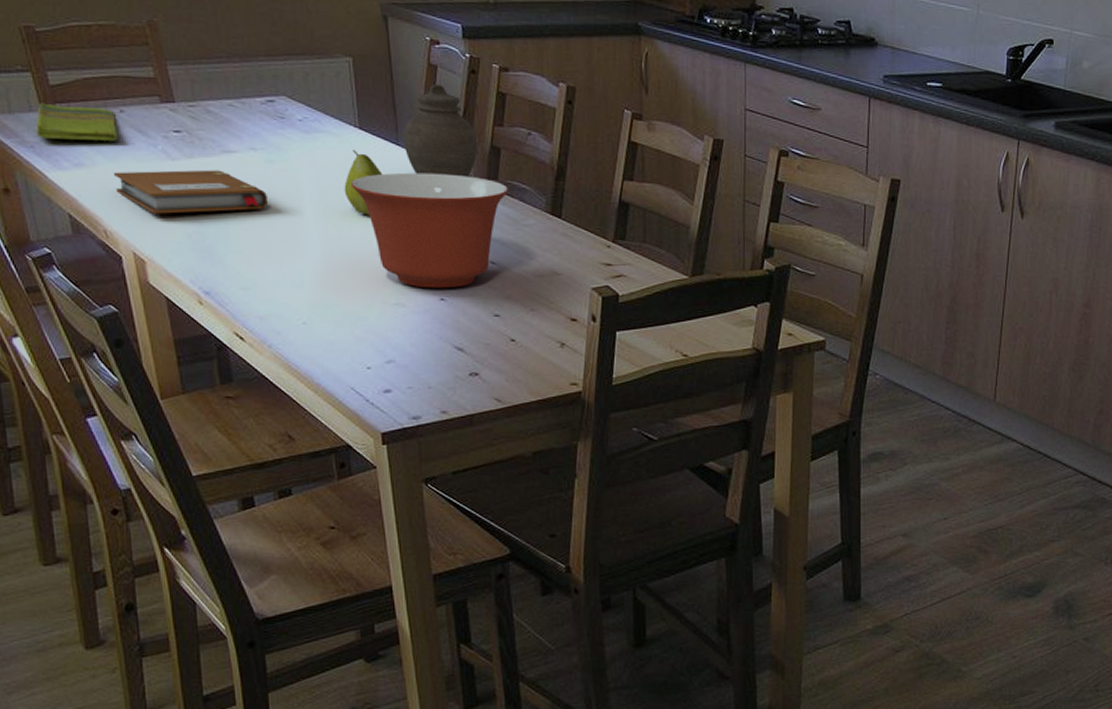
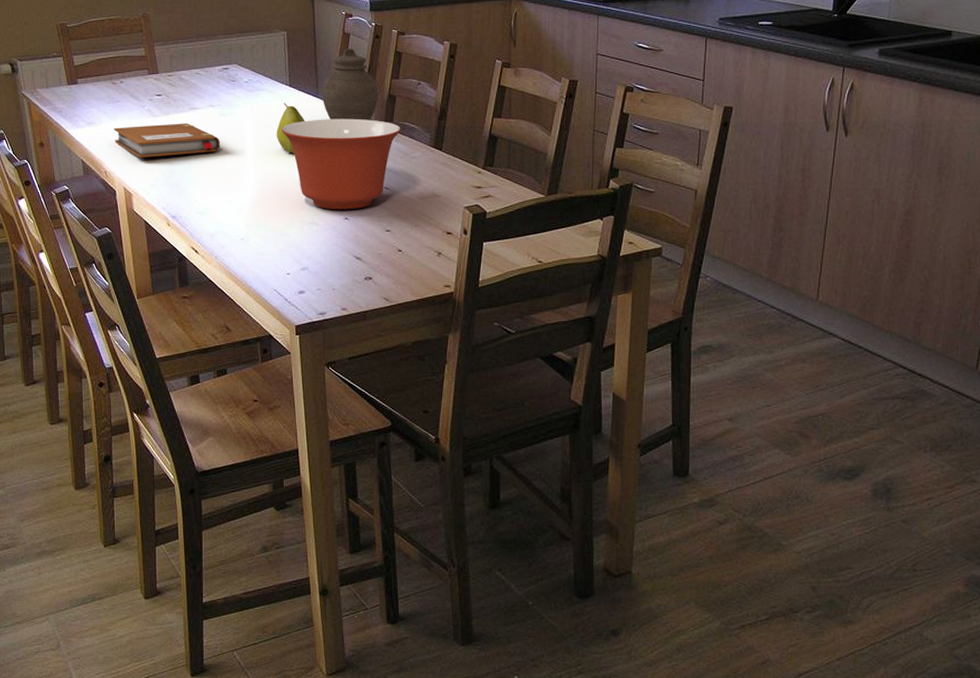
dish towel: present [35,103,119,141] -> none [63,79,118,105]

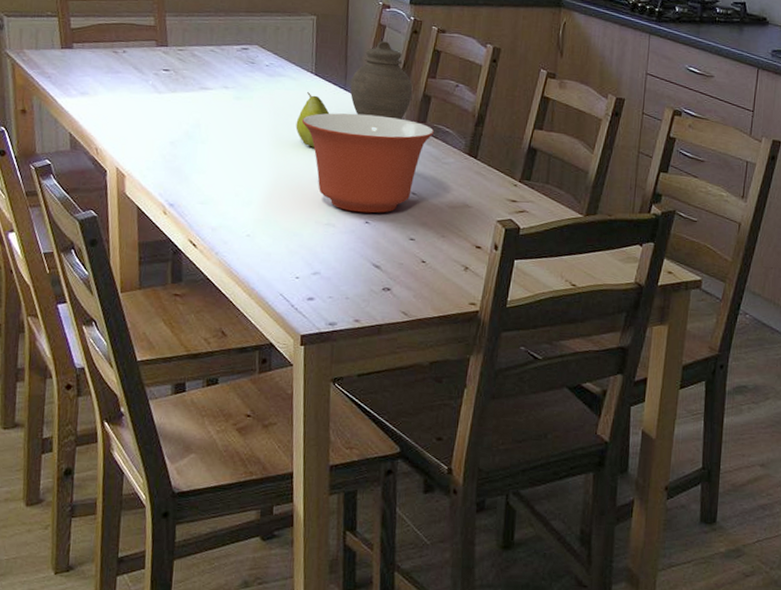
notebook: present [113,123,221,158] -> none [110,100,233,138]

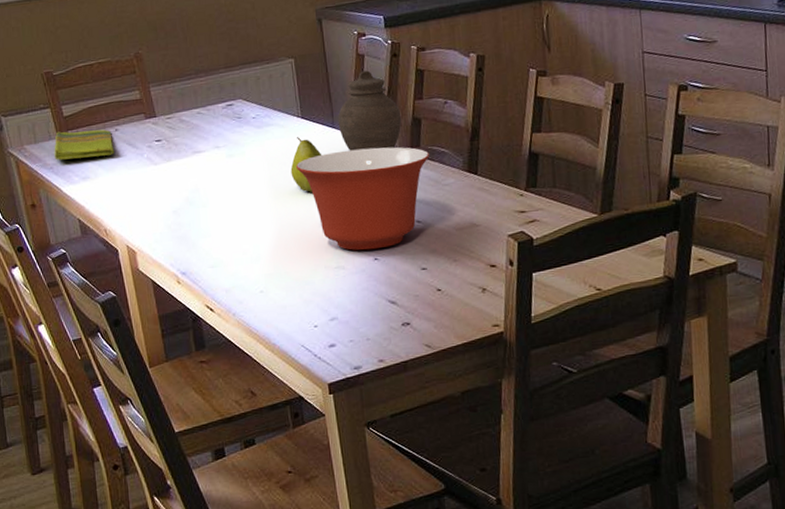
dish towel: none [54,42,119,75] -> present [54,129,115,161]

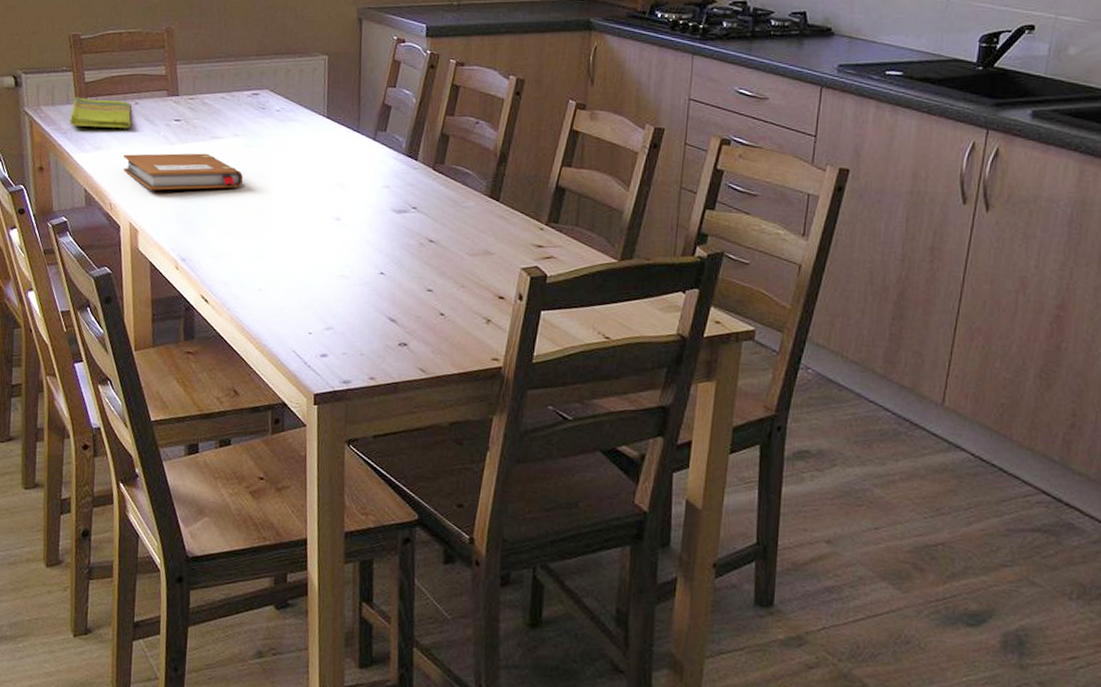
notebook: none [110,168,231,211] -> present [123,153,244,190]
fruit: present [290,137,322,193] -> none [307,137,343,195]
mixing bowl: present [295,147,429,251] -> none [313,157,452,263]
jar: present [337,70,402,151] -> none [363,78,430,162]

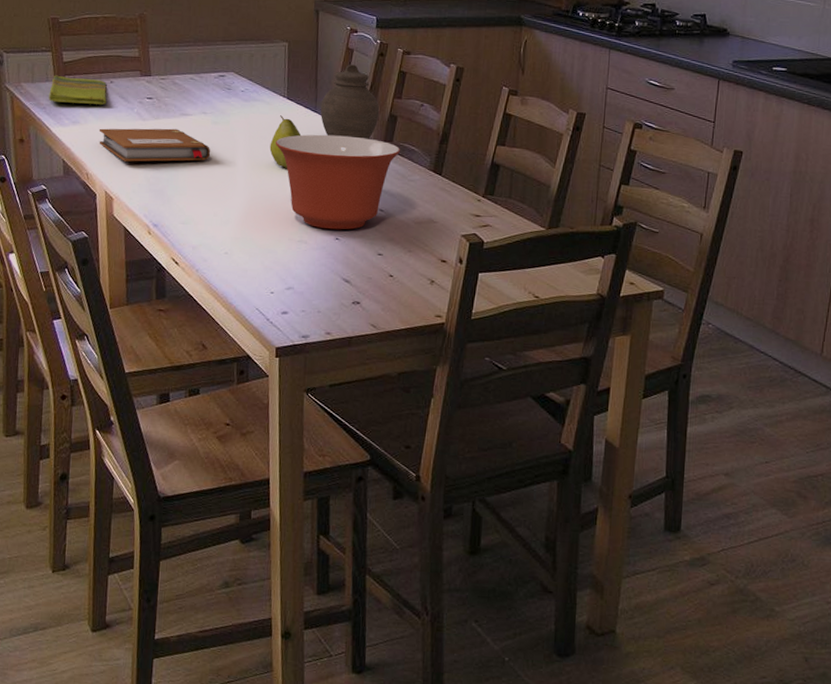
fruit: none [307,137,343,195] -> present [269,115,302,168]
mixing bowl: none [313,157,452,263] -> present [275,134,400,230]
jar: none [363,78,430,162] -> present [320,64,380,139]

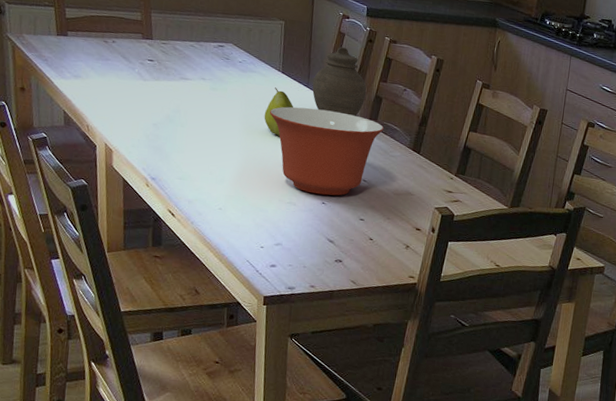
dish towel: present [48,75,107,105] -> none [50,29,109,62]
notebook: present [99,128,211,162] -> none [100,84,209,123]

